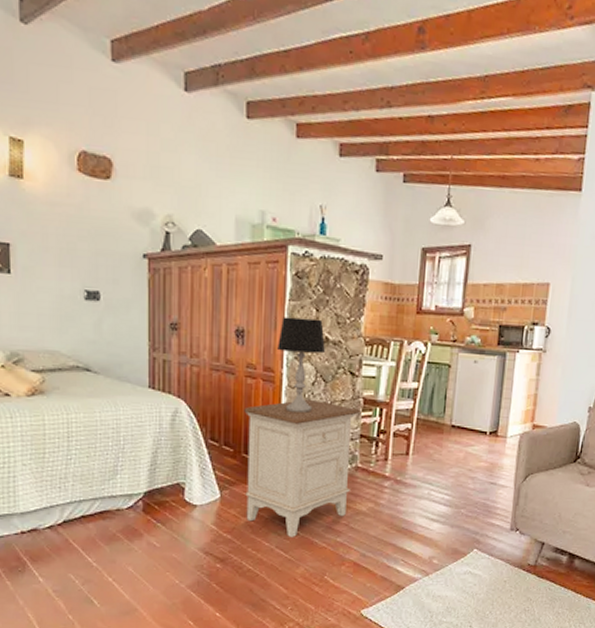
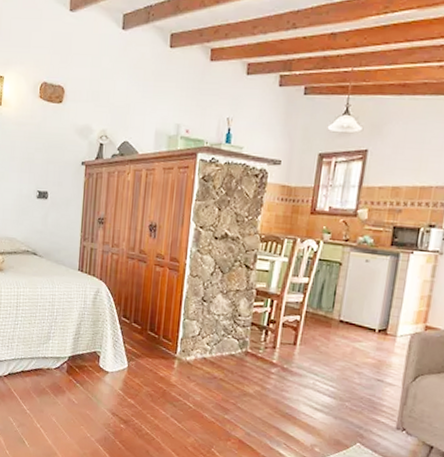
nightstand: present [244,399,362,537] -> none [147,287,254,410]
table lamp: present [277,317,326,414] -> none [183,214,225,300]

